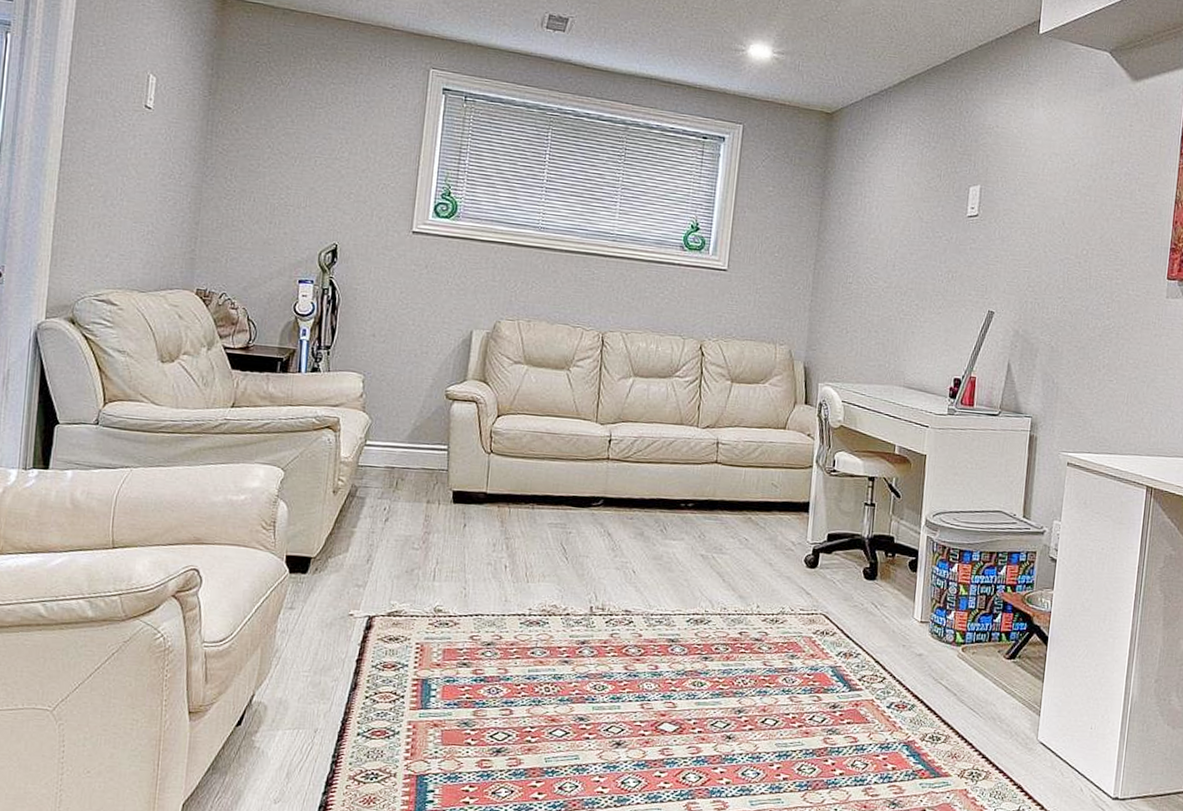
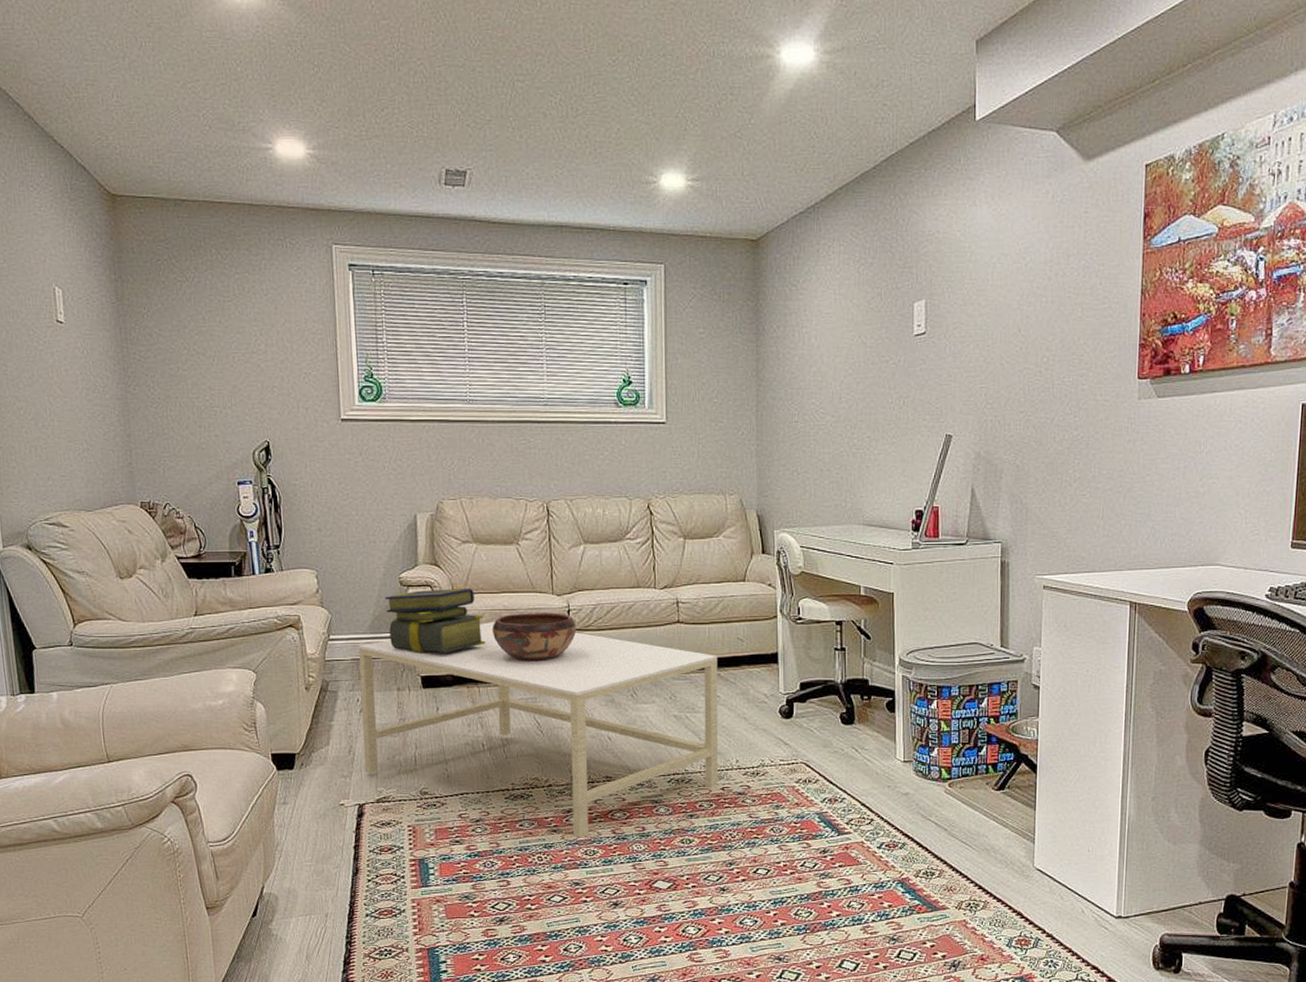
coffee table: none [380,443,751,672] -> present [358,621,719,838]
stack of books: none [427,405,525,470] -> present [385,587,486,652]
decorative bowl: none [531,438,616,488] -> present [492,613,577,662]

